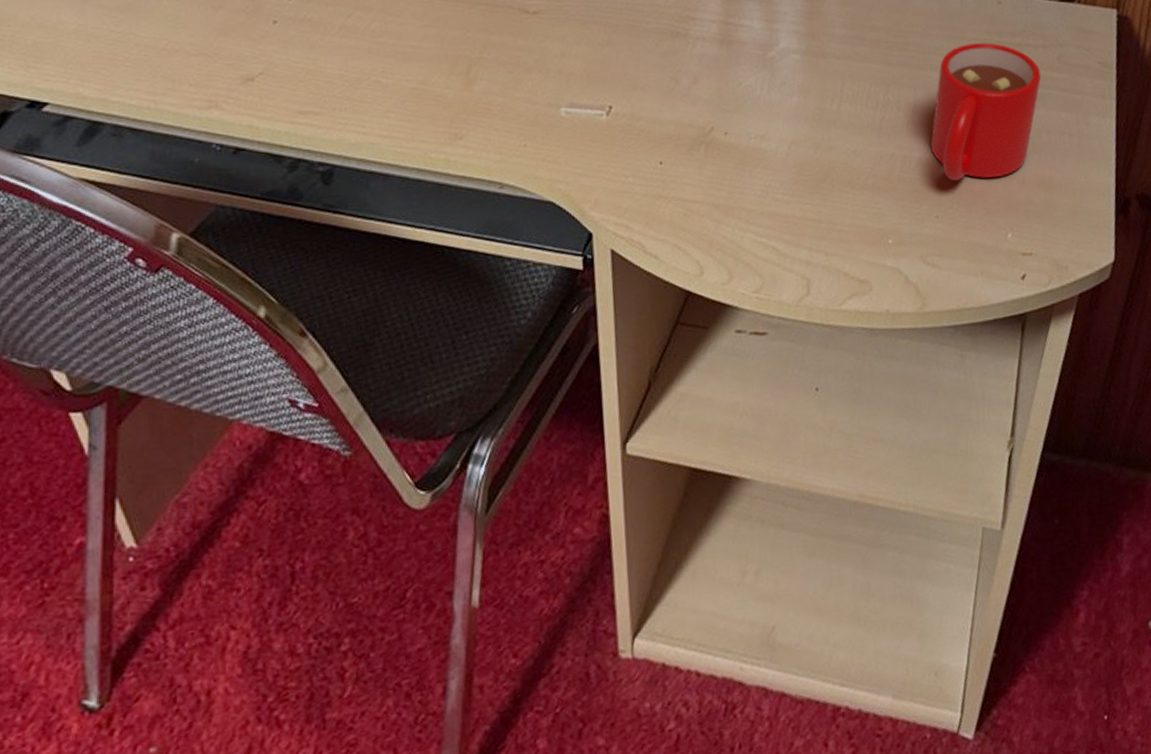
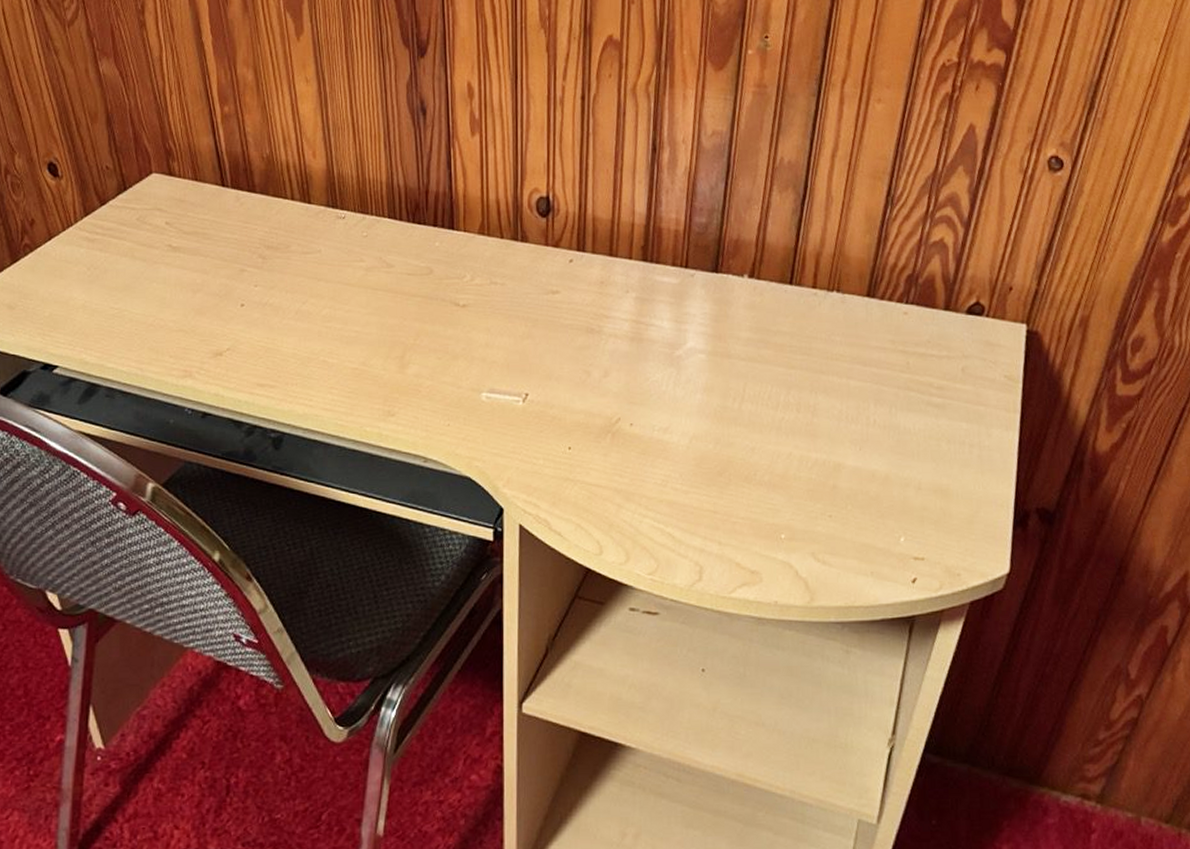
mug: present [930,43,1042,181] -> none [827,351,944,483]

